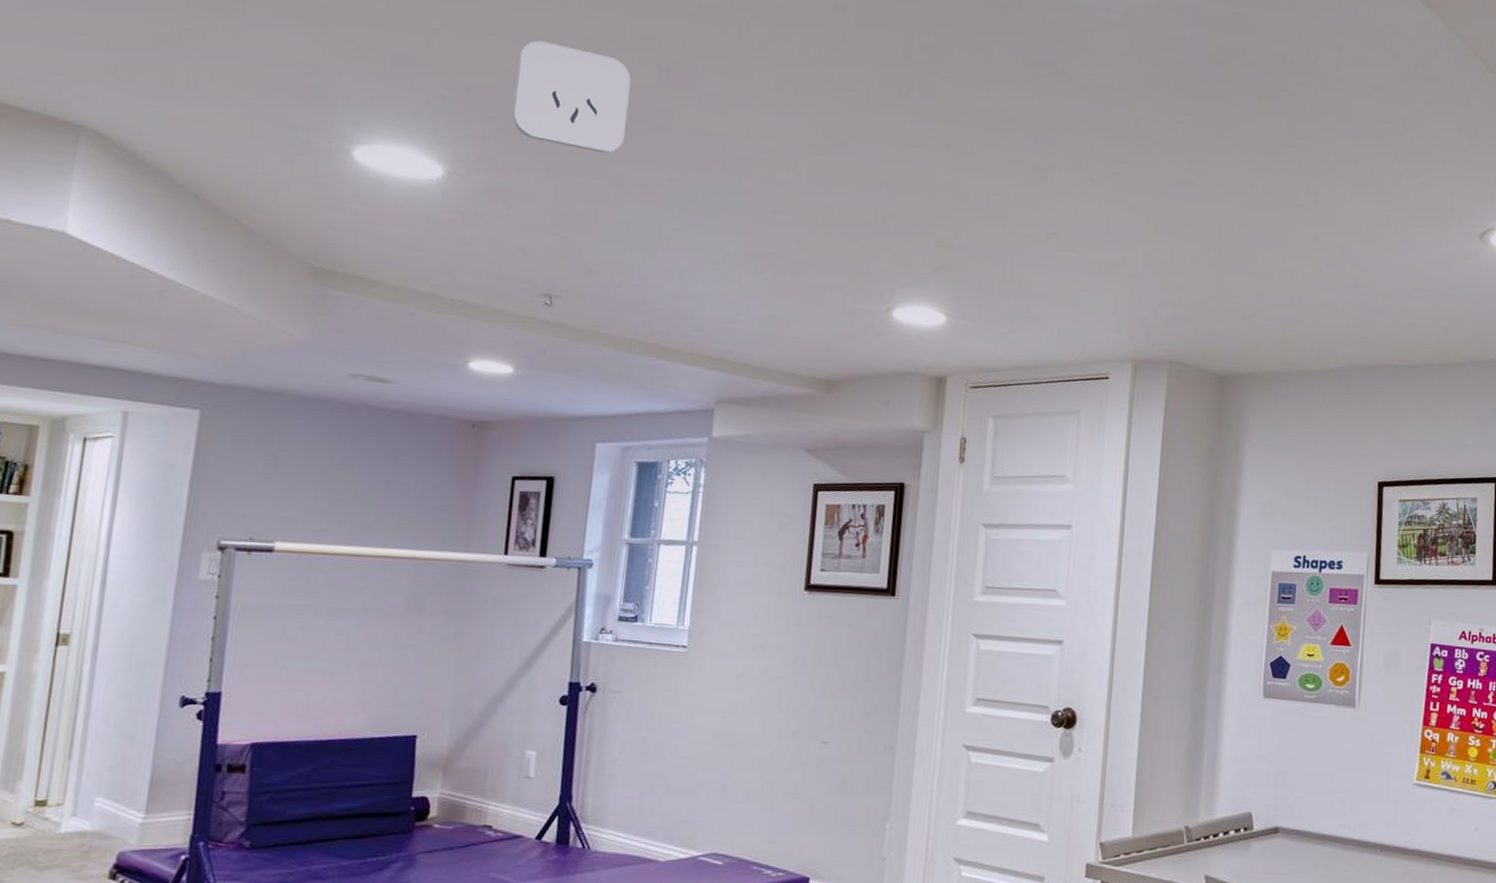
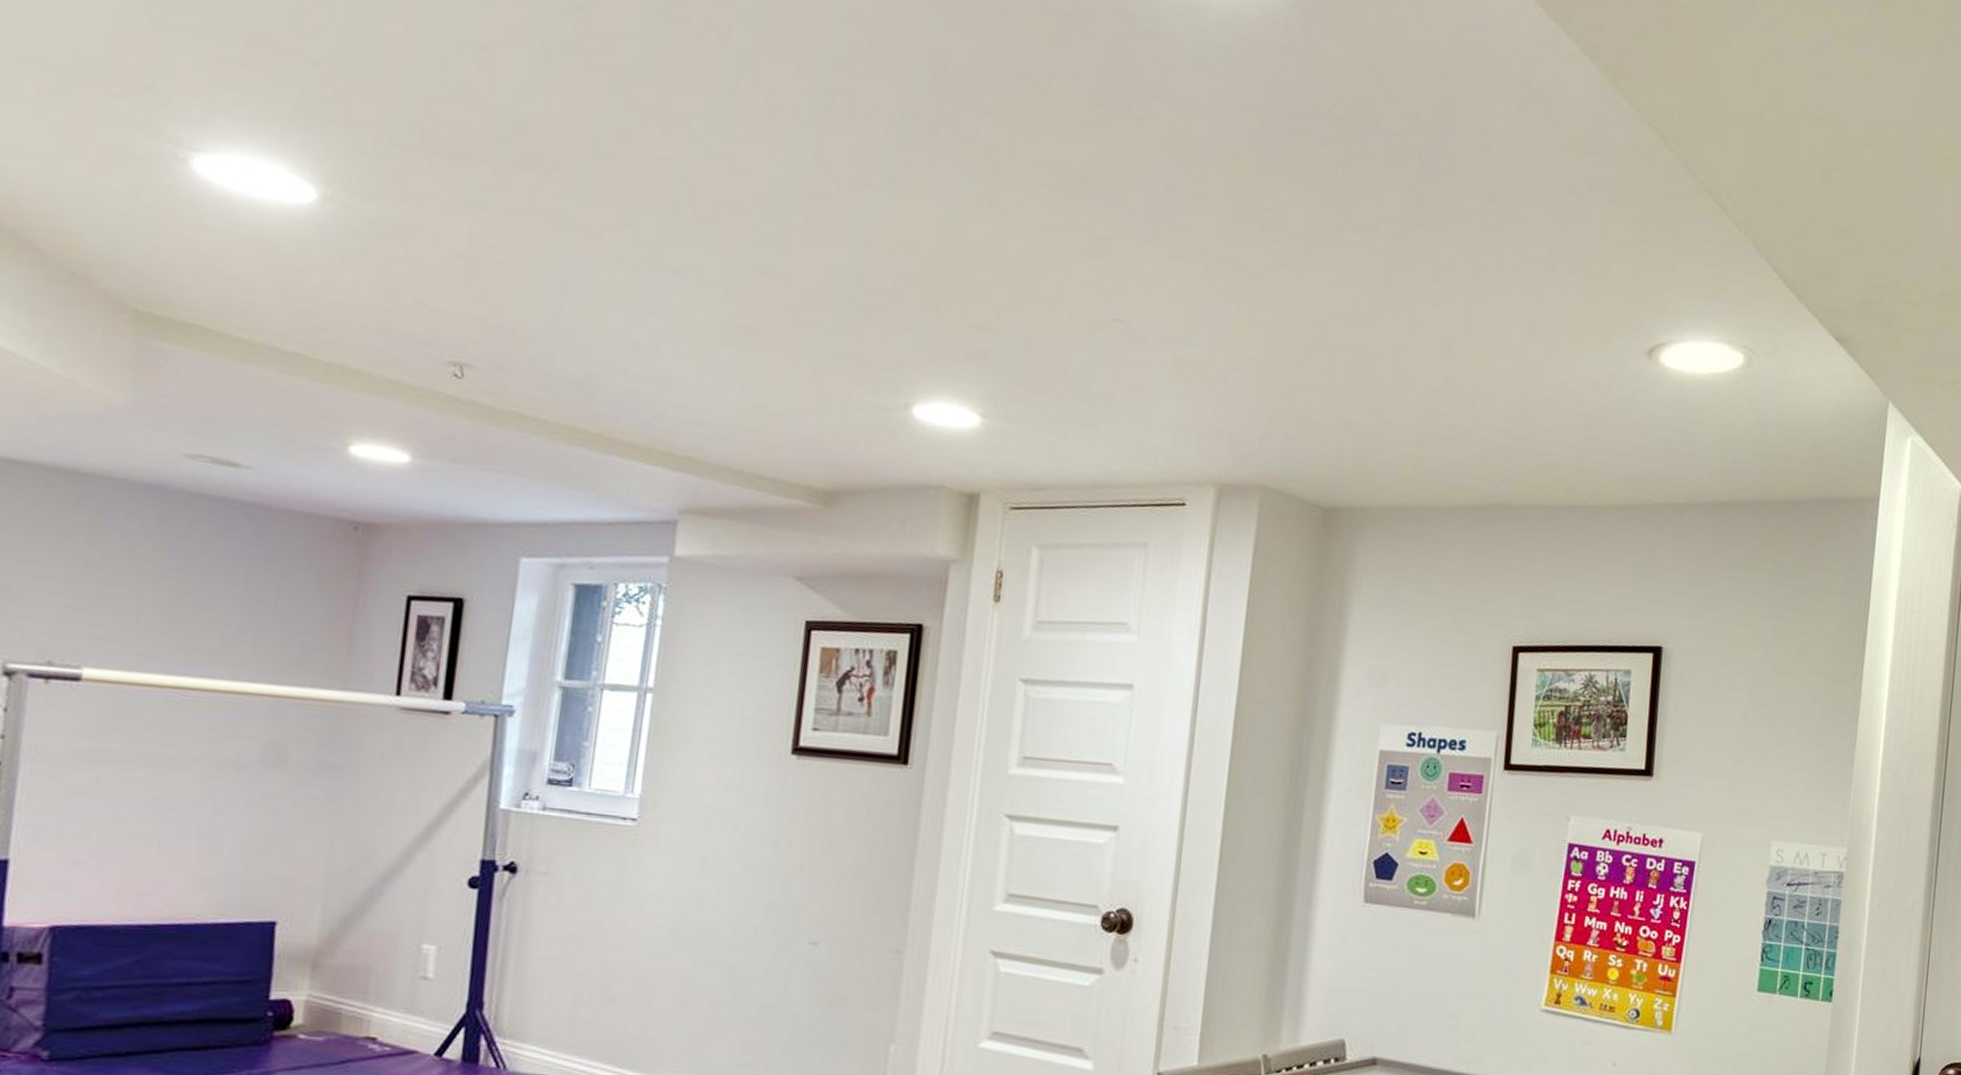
smoke detector: present [512,40,631,153] -> none [412,30,573,184]

